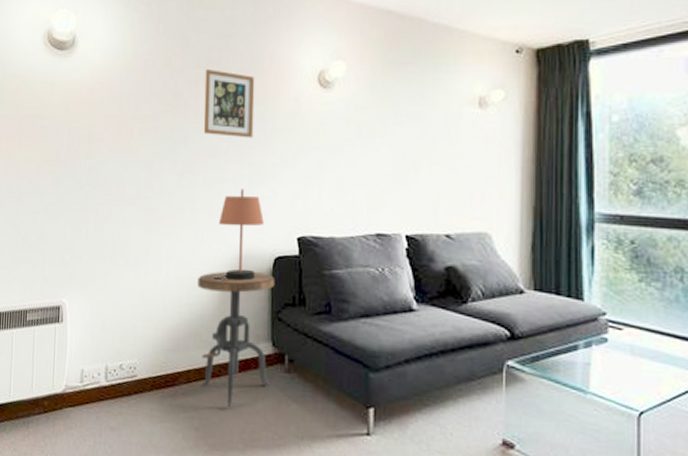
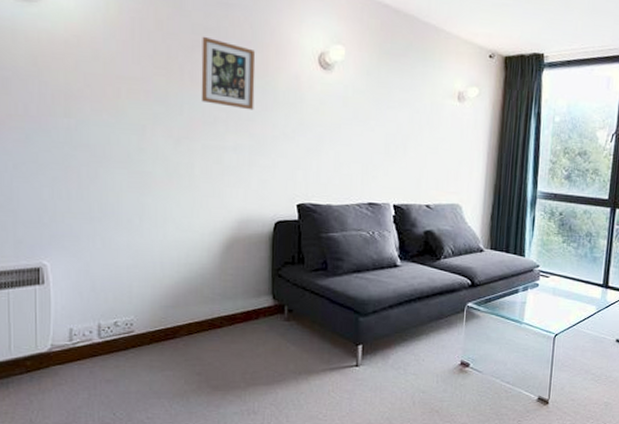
side table: present [197,271,275,408] -> none [197,233,276,354]
table lamp: present [213,189,264,281] -> none [214,158,265,243]

